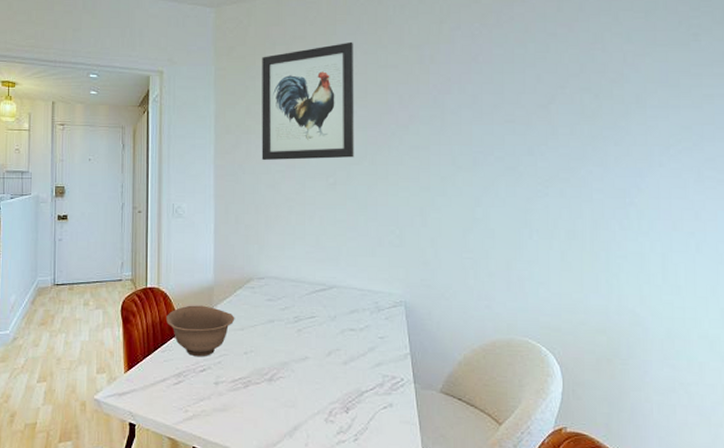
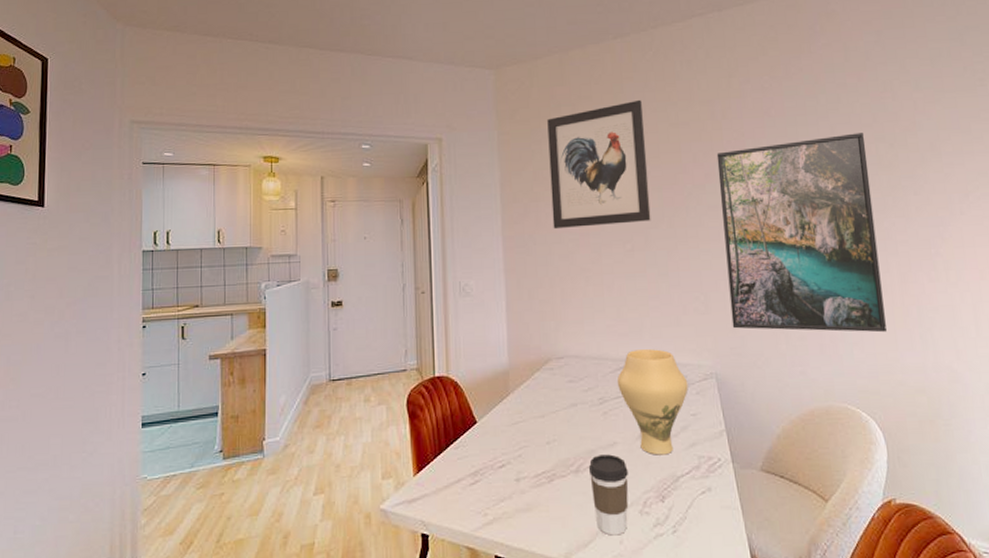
bowl: present [166,305,235,357] -> none [458,392,534,452]
coffee cup: none [281,367,317,439] -> present [588,454,629,536]
vase: none [312,276,378,372] -> present [616,349,688,456]
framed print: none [422,83,573,275] -> present [716,133,887,333]

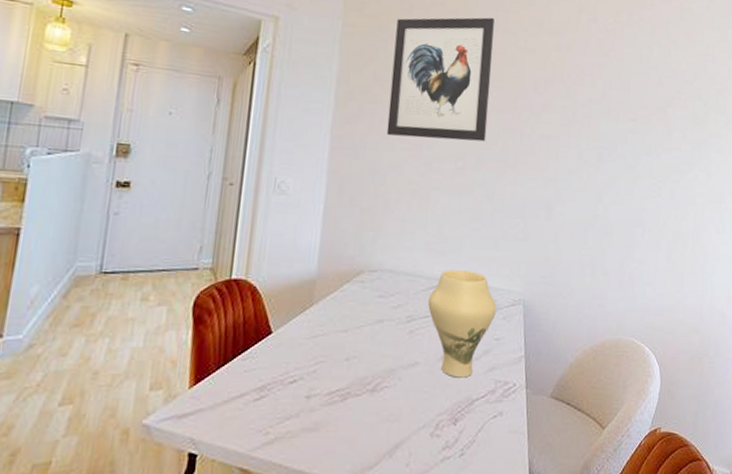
coffee cup: present [588,454,629,536] -> none [385,374,425,458]
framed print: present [716,133,887,333] -> none [546,84,685,275]

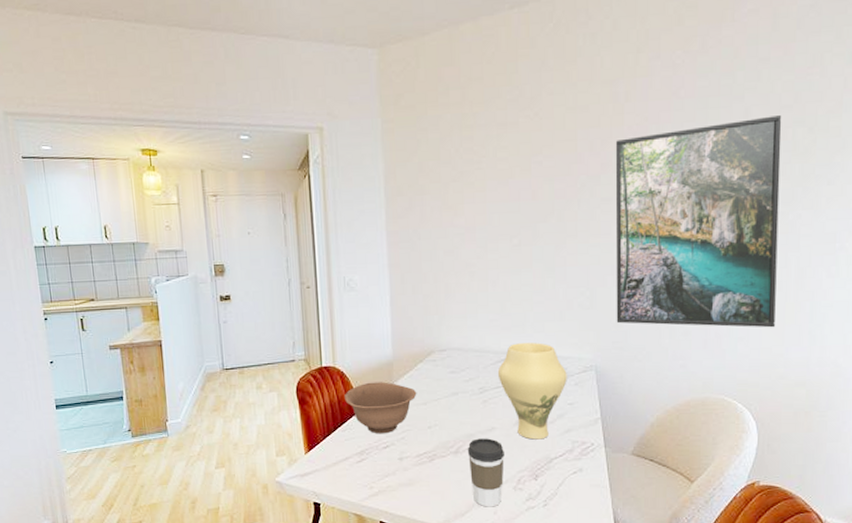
bowl: none [252,301,339,366] -> present [345,382,417,434]
coffee cup: none [385,374,425,458] -> present [467,438,504,507]
wall art: present [386,17,494,142] -> none [434,80,540,224]
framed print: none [546,84,685,275] -> present [615,115,782,328]

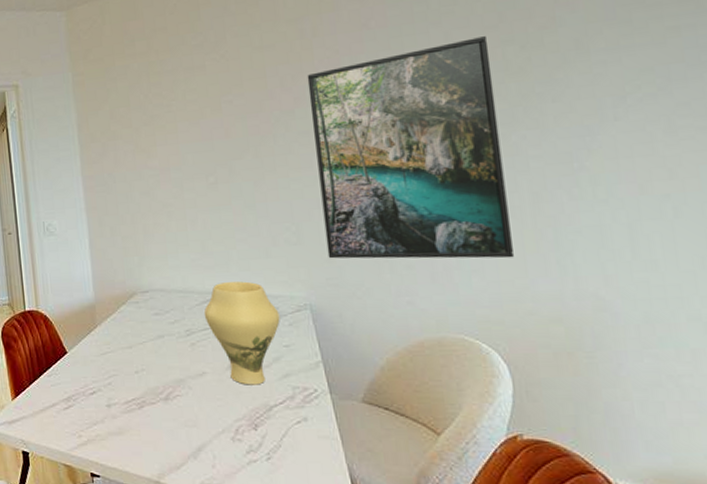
bowl: present [345,382,417,434] -> none [49,325,122,380]
coffee cup: present [467,438,504,507] -> none [177,384,220,460]

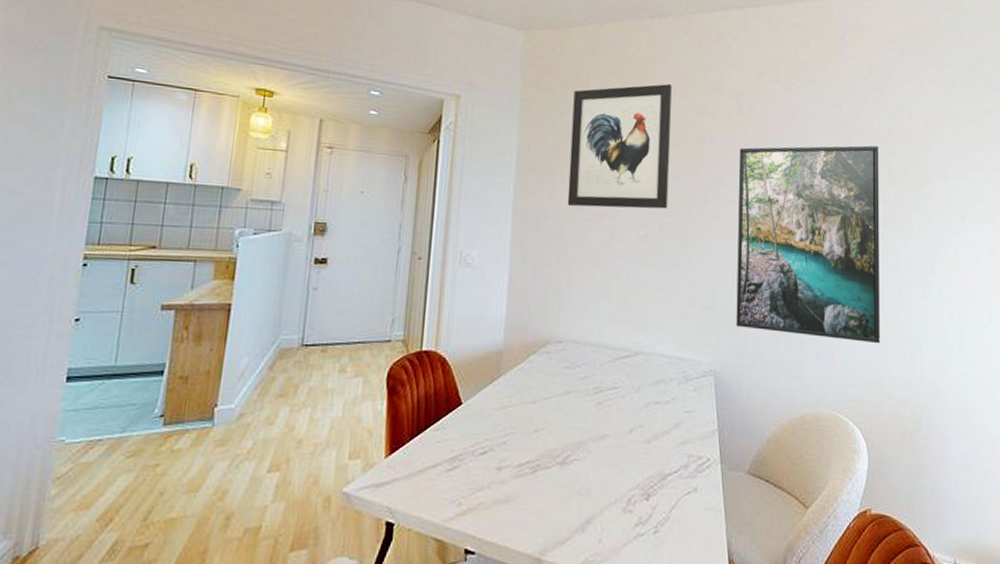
wall art: none [121,25,235,167] -> present [567,83,672,209]
vase: present [203,281,280,385] -> none [614,340,686,452]

